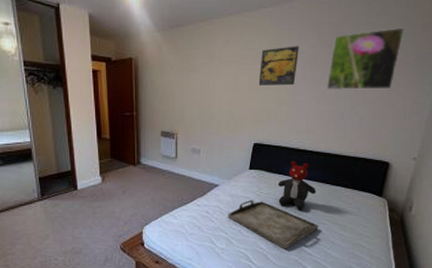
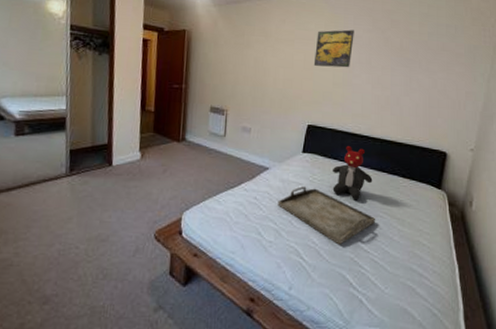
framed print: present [326,27,404,91] -> none [381,19,455,78]

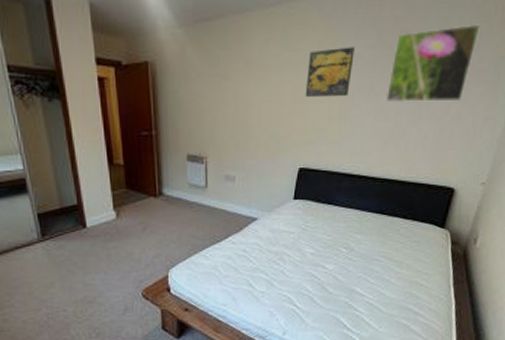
serving tray: present [278,186,376,245] -> none [268,235,373,291]
teddy bear: present [332,146,373,201] -> none [326,189,371,246]
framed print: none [381,19,455,78] -> present [385,24,480,103]

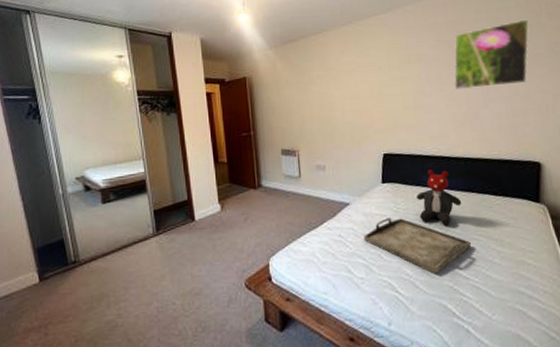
serving tray: none [268,235,373,291] -> present [363,217,472,274]
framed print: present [305,47,355,97] -> none [379,48,420,92]
teddy bear: none [326,189,371,246] -> present [416,170,462,226]

